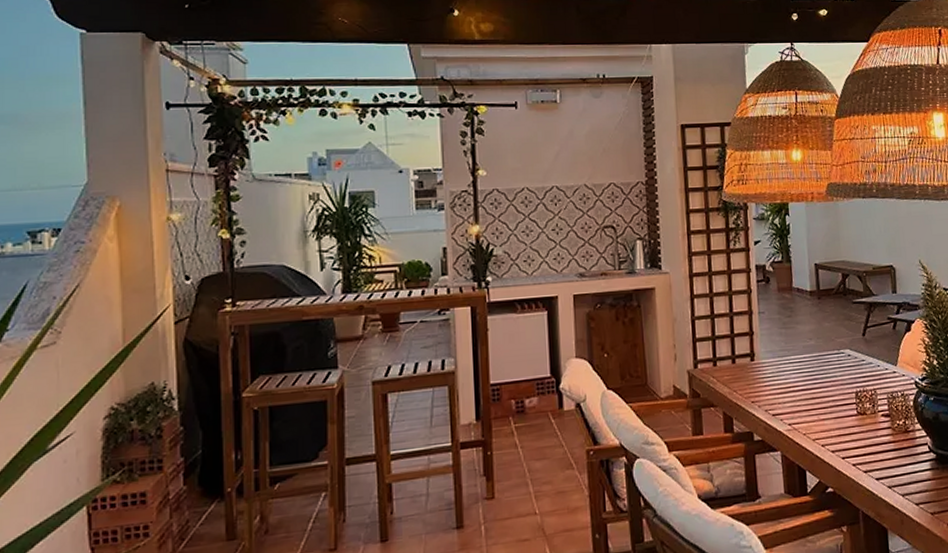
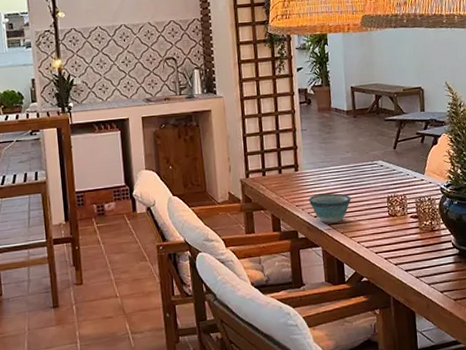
bowl: none [765,387,815,423] -> present [308,193,351,223]

